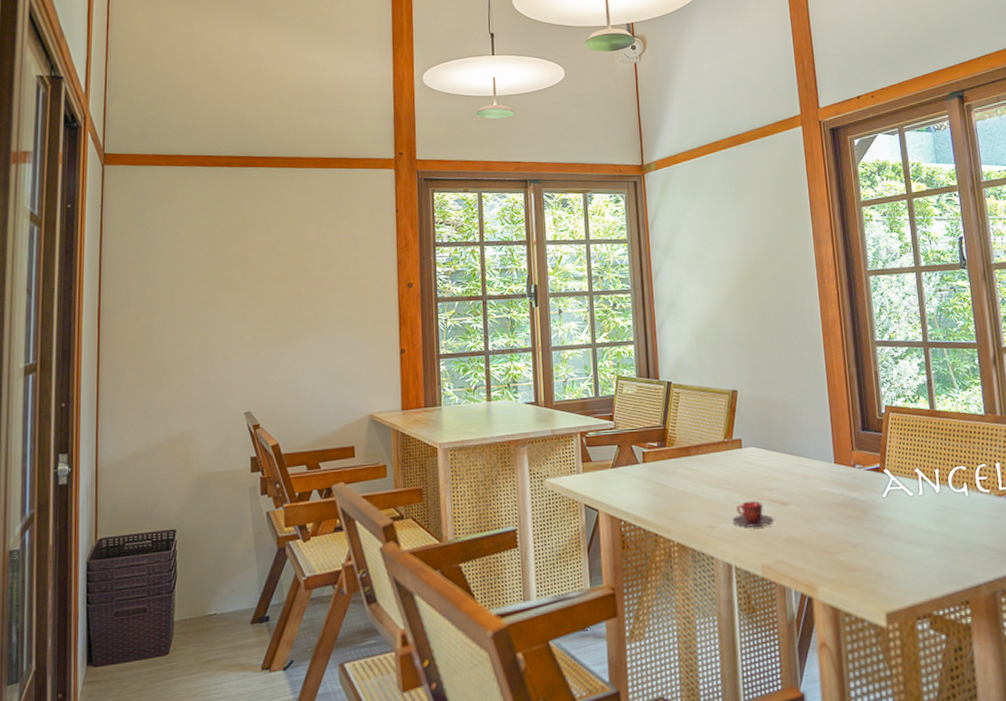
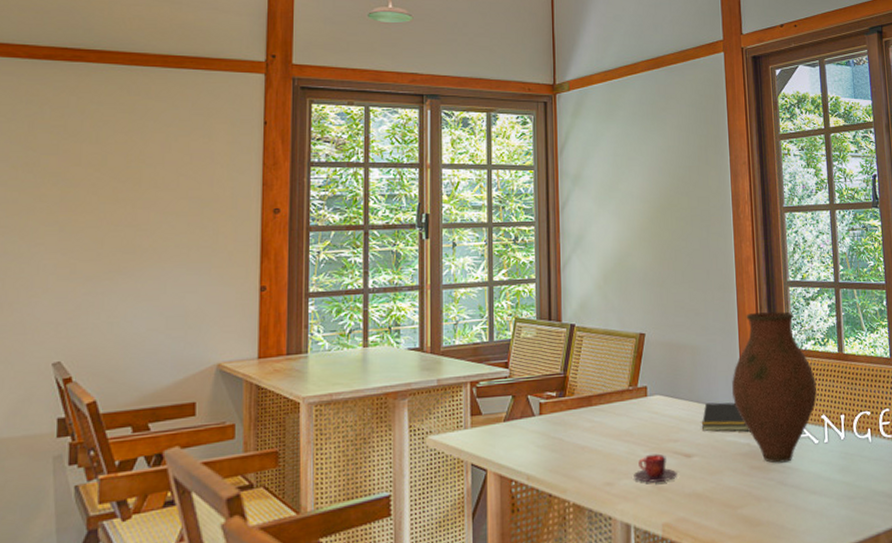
notepad: none [795,454,843,483] -> present [701,402,750,432]
vase: none [823,370,910,513] -> present [731,311,817,463]

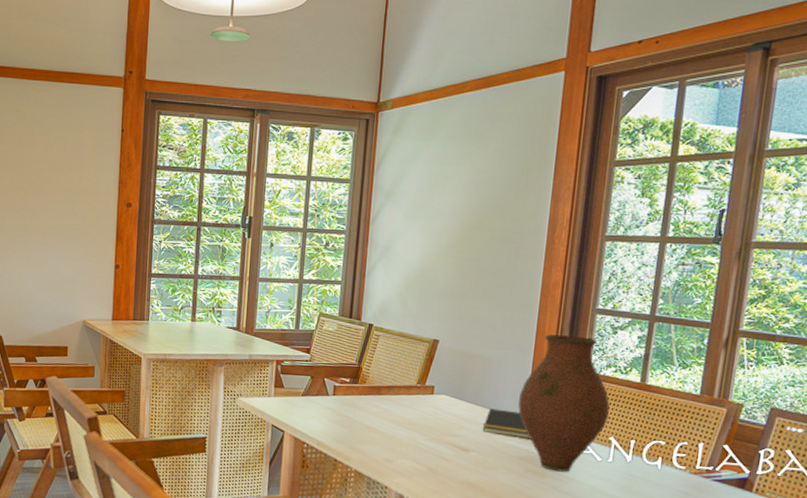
teacup: present [634,453,677,483] -> none [412,443,453,468]

